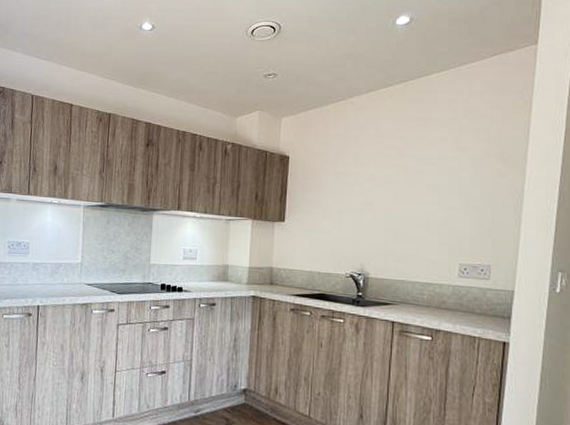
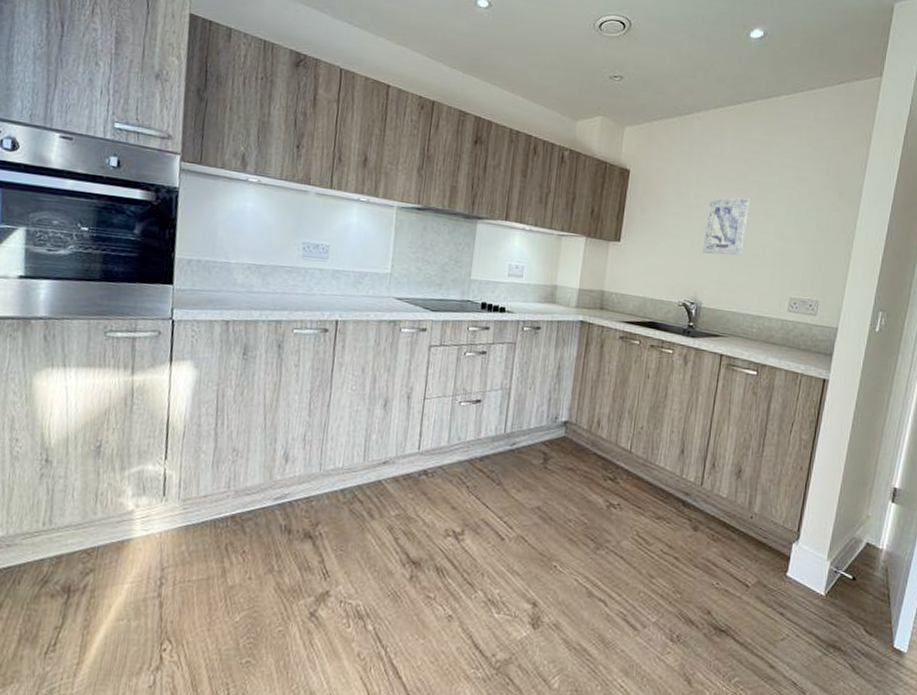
wall art: none [366,172,410,227] -> present [702,197,750,256]

